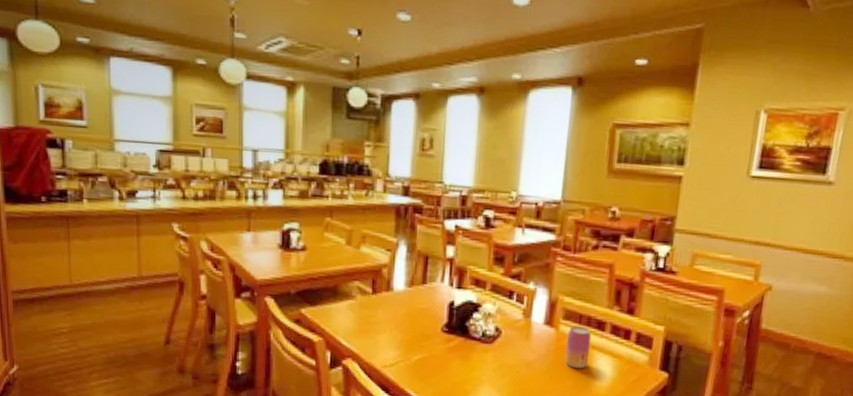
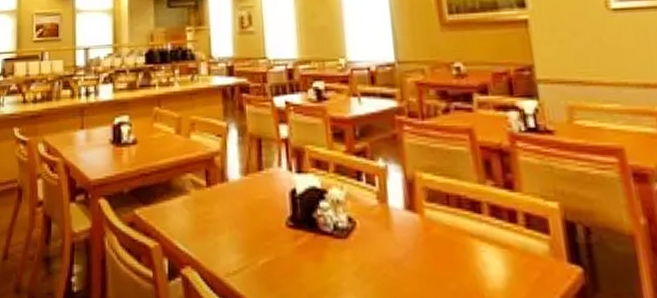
beer can: present [564,325,592,369] -> none [435,208,472,267]

